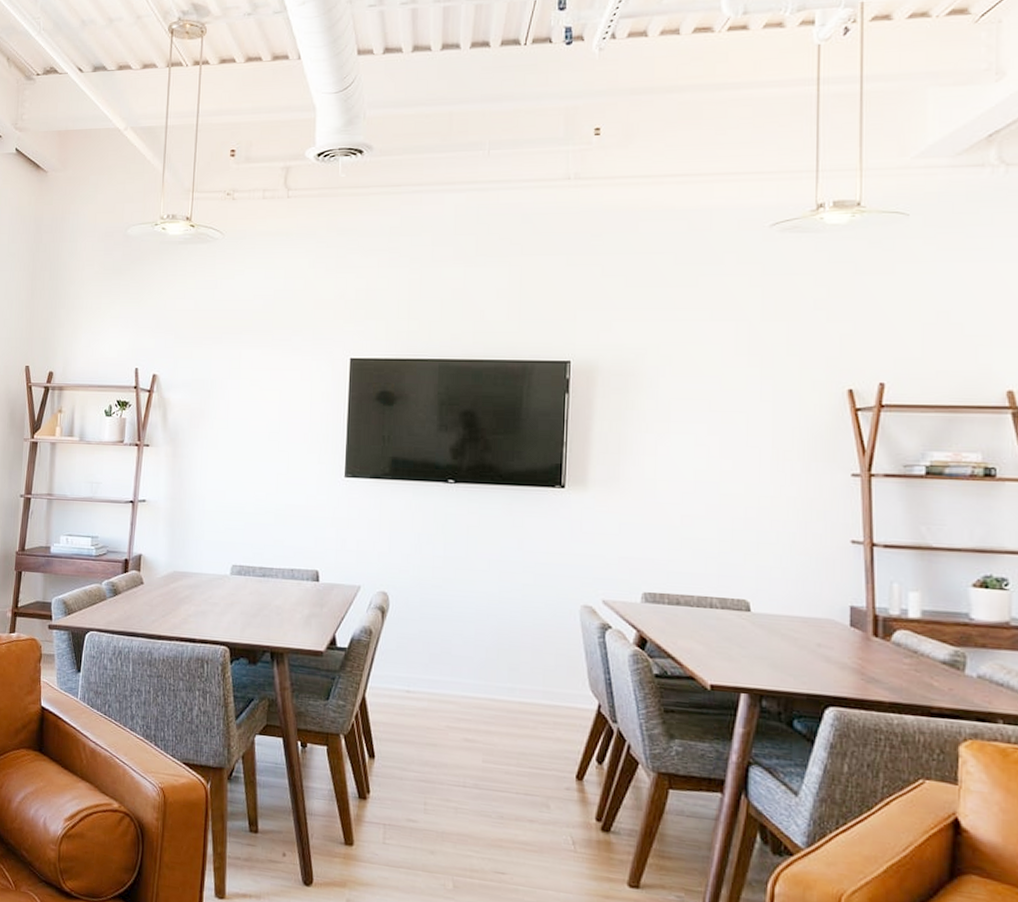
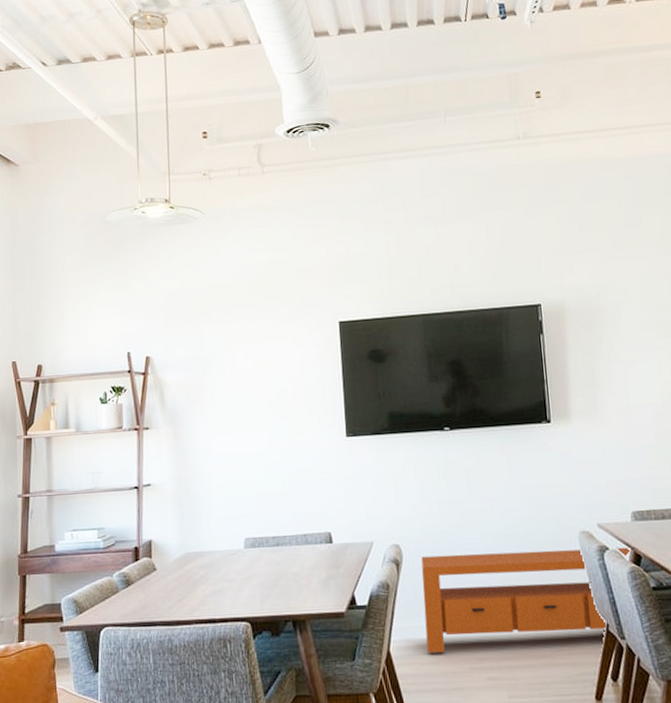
media console: none [404,607,637,709] -> present [421,547,632,653]

